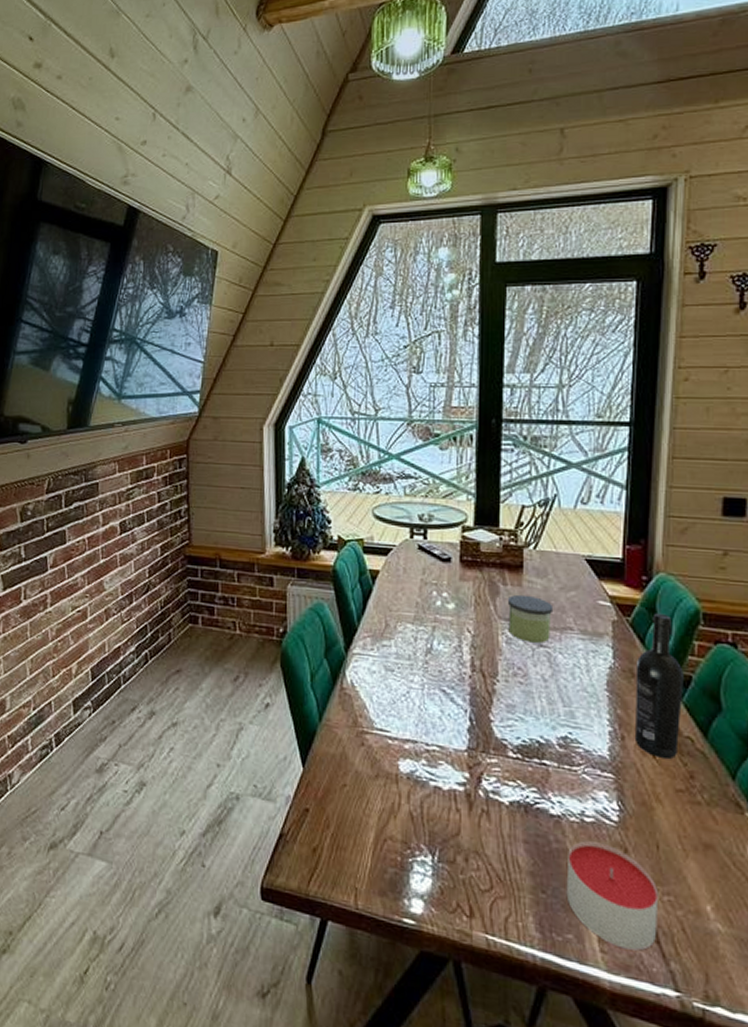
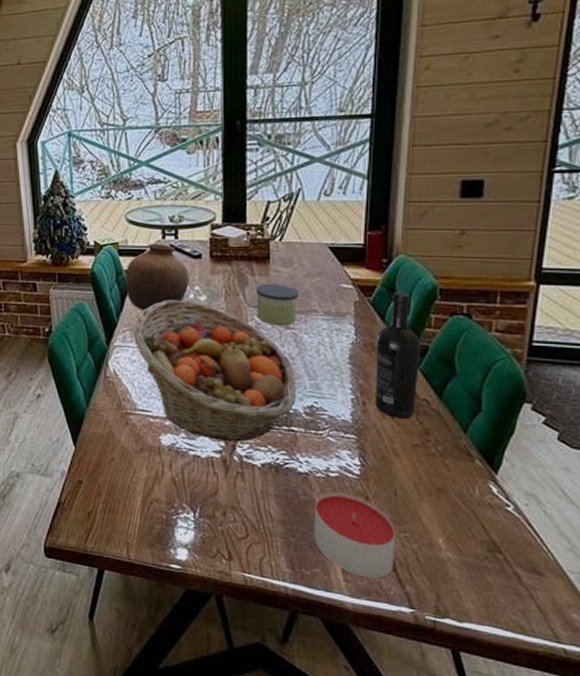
pottery: none [369,542,438,616] -> present [125,243,190,311]
fruit basket: none [374,605,550,774] -> present [133,300,297,442]

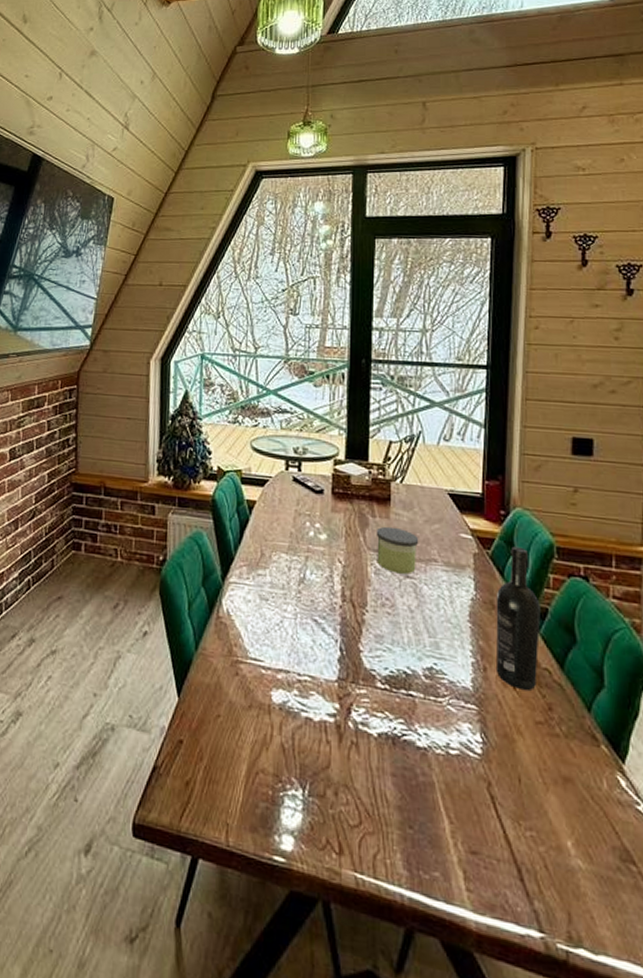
pottery: present [125,243,190,311] -> none [246,474,311,546]
fruit basket: present [133,300,297,442] -> none [249,535,416,705]
candle: present [313,492,396,578] -> none [432,774,522,889]

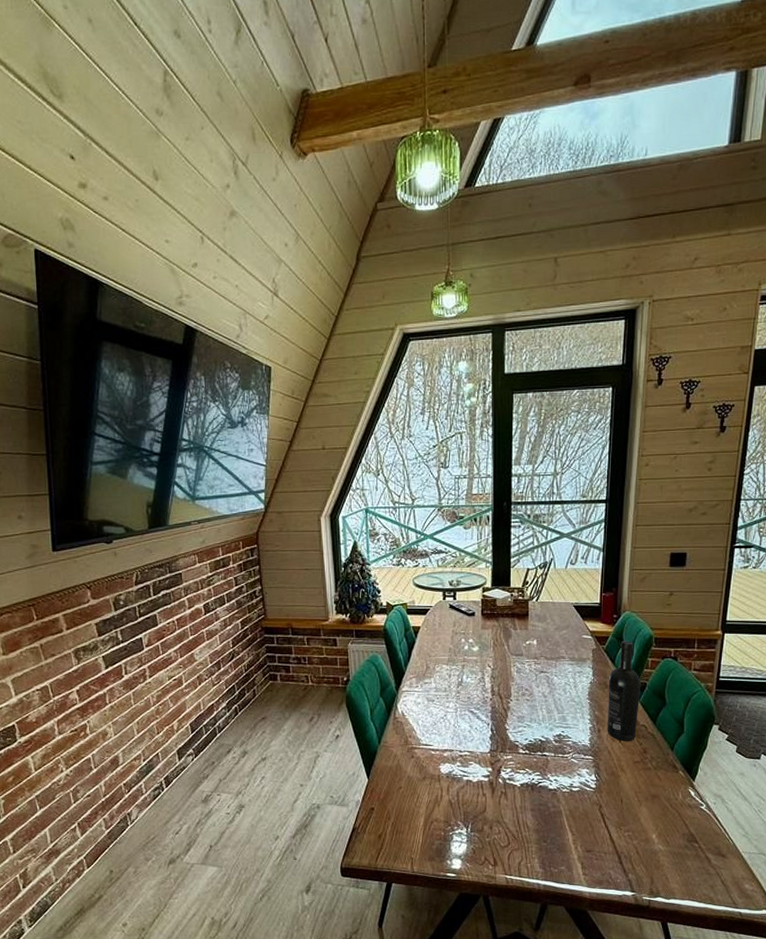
candle: present [376,526,419,574] -> none [517,635,551,670]

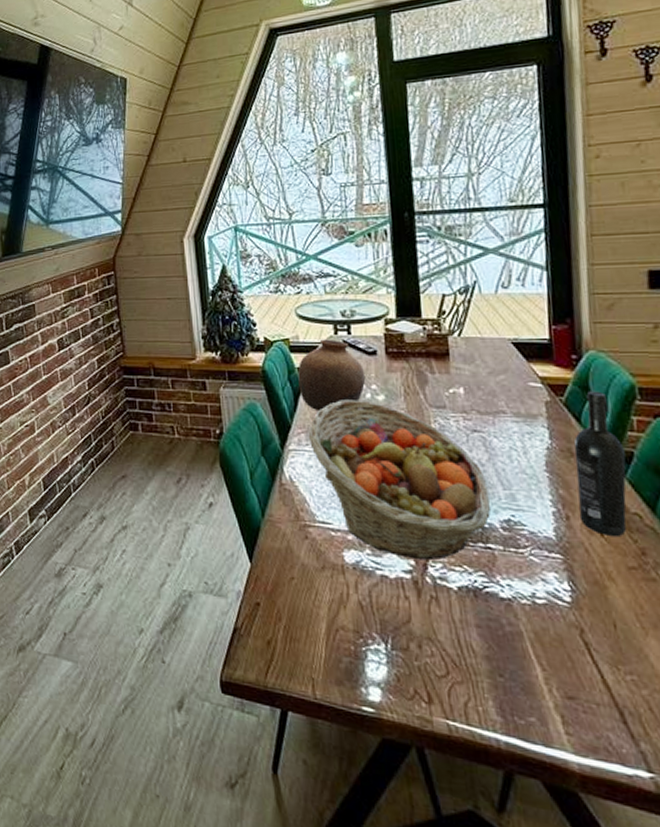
pottery: none [412,604,465,661] -> present [297,339,366,411]
fruit basket: none [418,651,549,767] -> present [308,400,491,561]

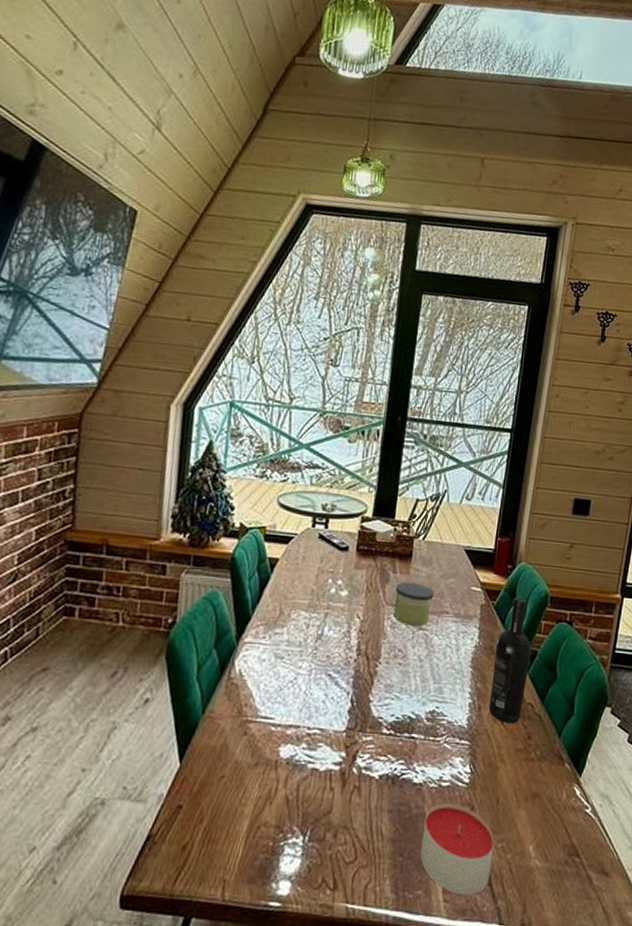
pottery: present [297,339,366,411] -> none [266,531,334,604]
fruit basket: present [308,400,491,561] -> none [266,593,423,752]
candle: none [436,381,485,428] -> present [393,581,435,626]
candle: none [522,623,623,732] -> present [420,804,495,895]

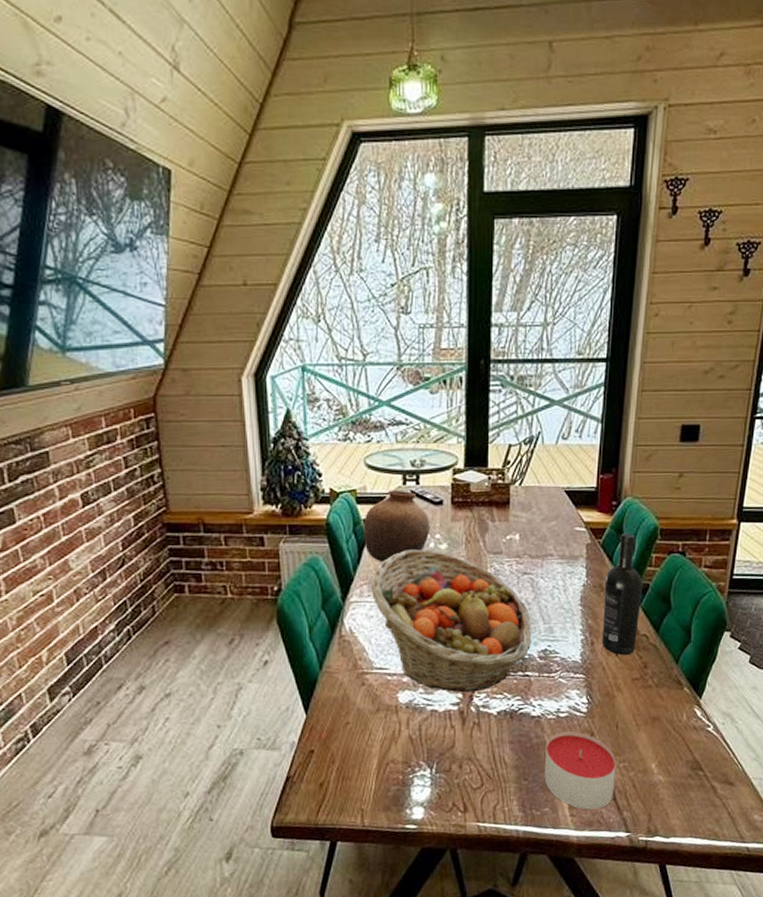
pottery: none [266,531,334,604] -> present [363,490,431,563]
fruit basket: none [266,593,423,752] -> present [370,549,532,693]
candle: present [393,581,435,626] -> none [495,528,537,572]

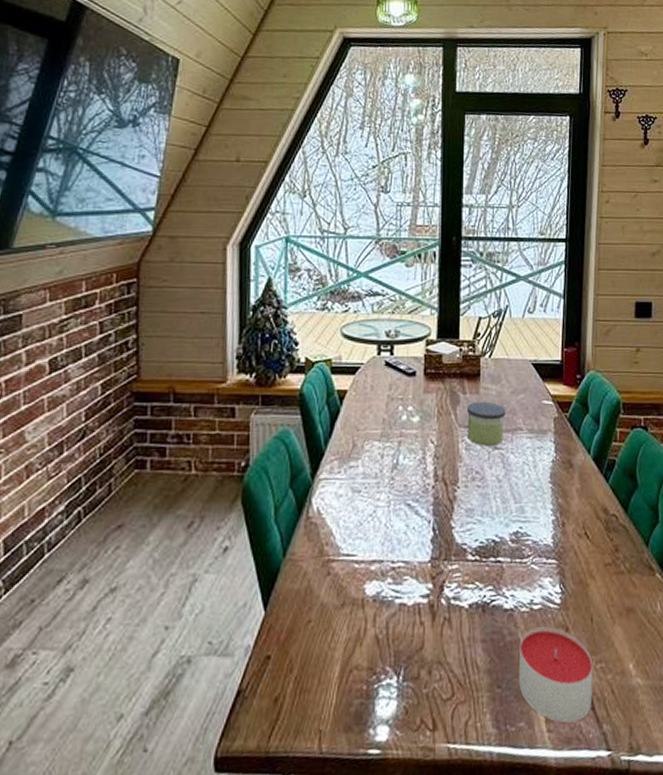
pottery: present [363,490,431,563] -> none [336,360,404,436]
fruit basket: present [370,549,532,693] -> none [341,422,504,583]
candle: none [495,528,537,572] -> present [466,401,506,446]
wine bottle: present [601,533,643,656] -> none [572,407,609,538]

